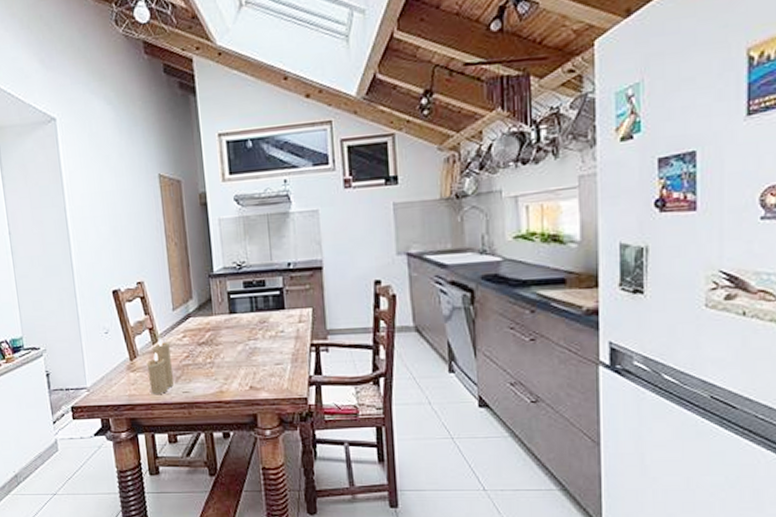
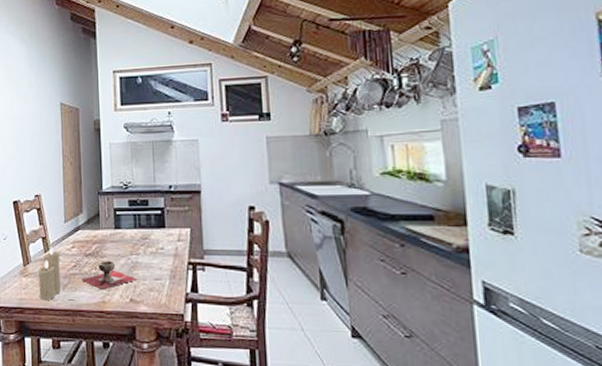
decorative bowl: none [196,347,257,379] -> present [81,260,138,290]

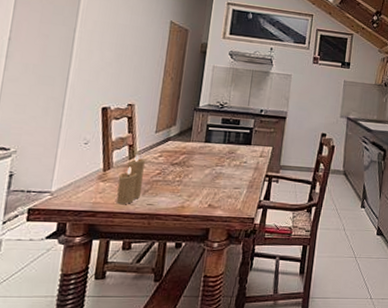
decorative bowl: present [81,260,138,290] -> none [164,169,219,196]

